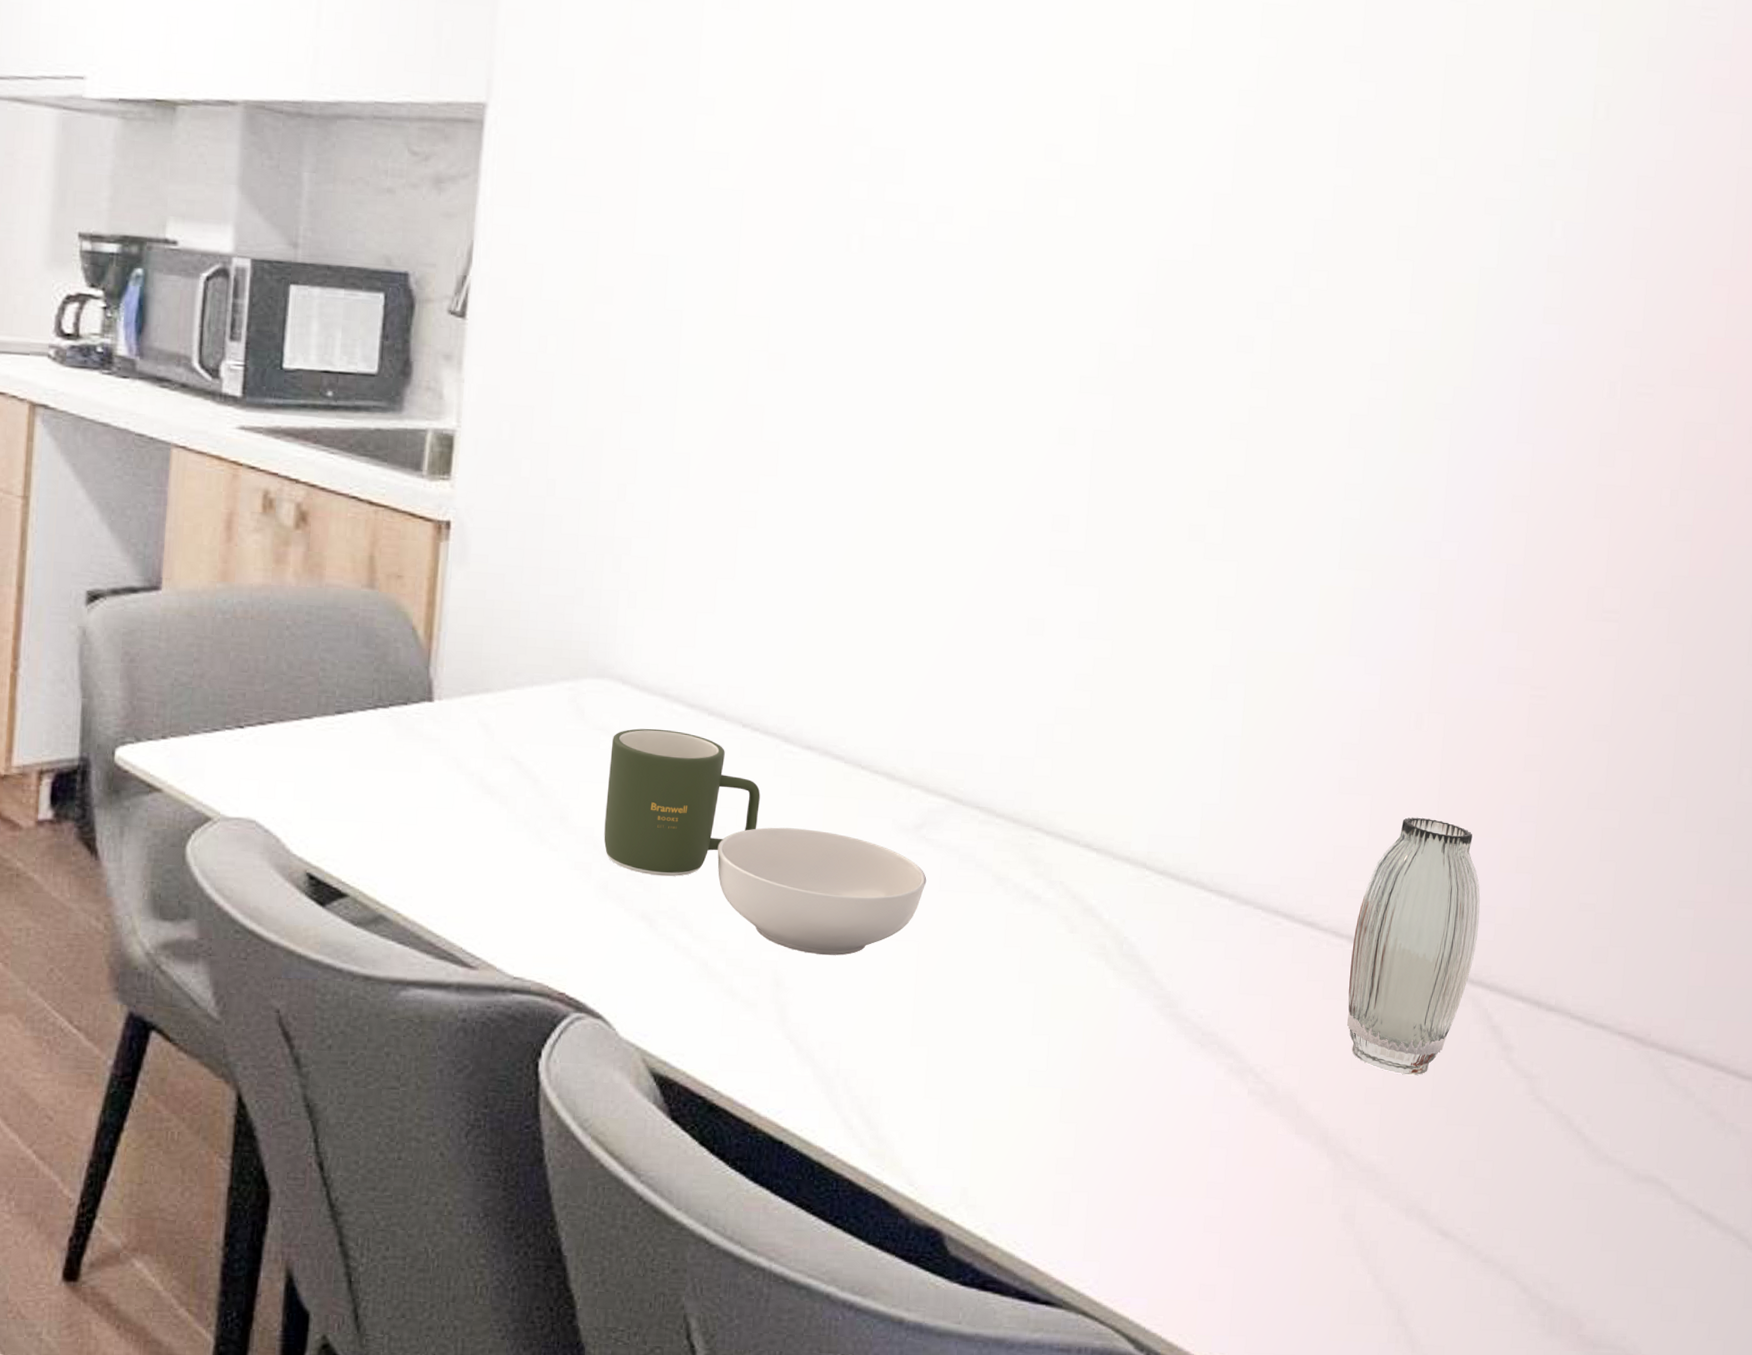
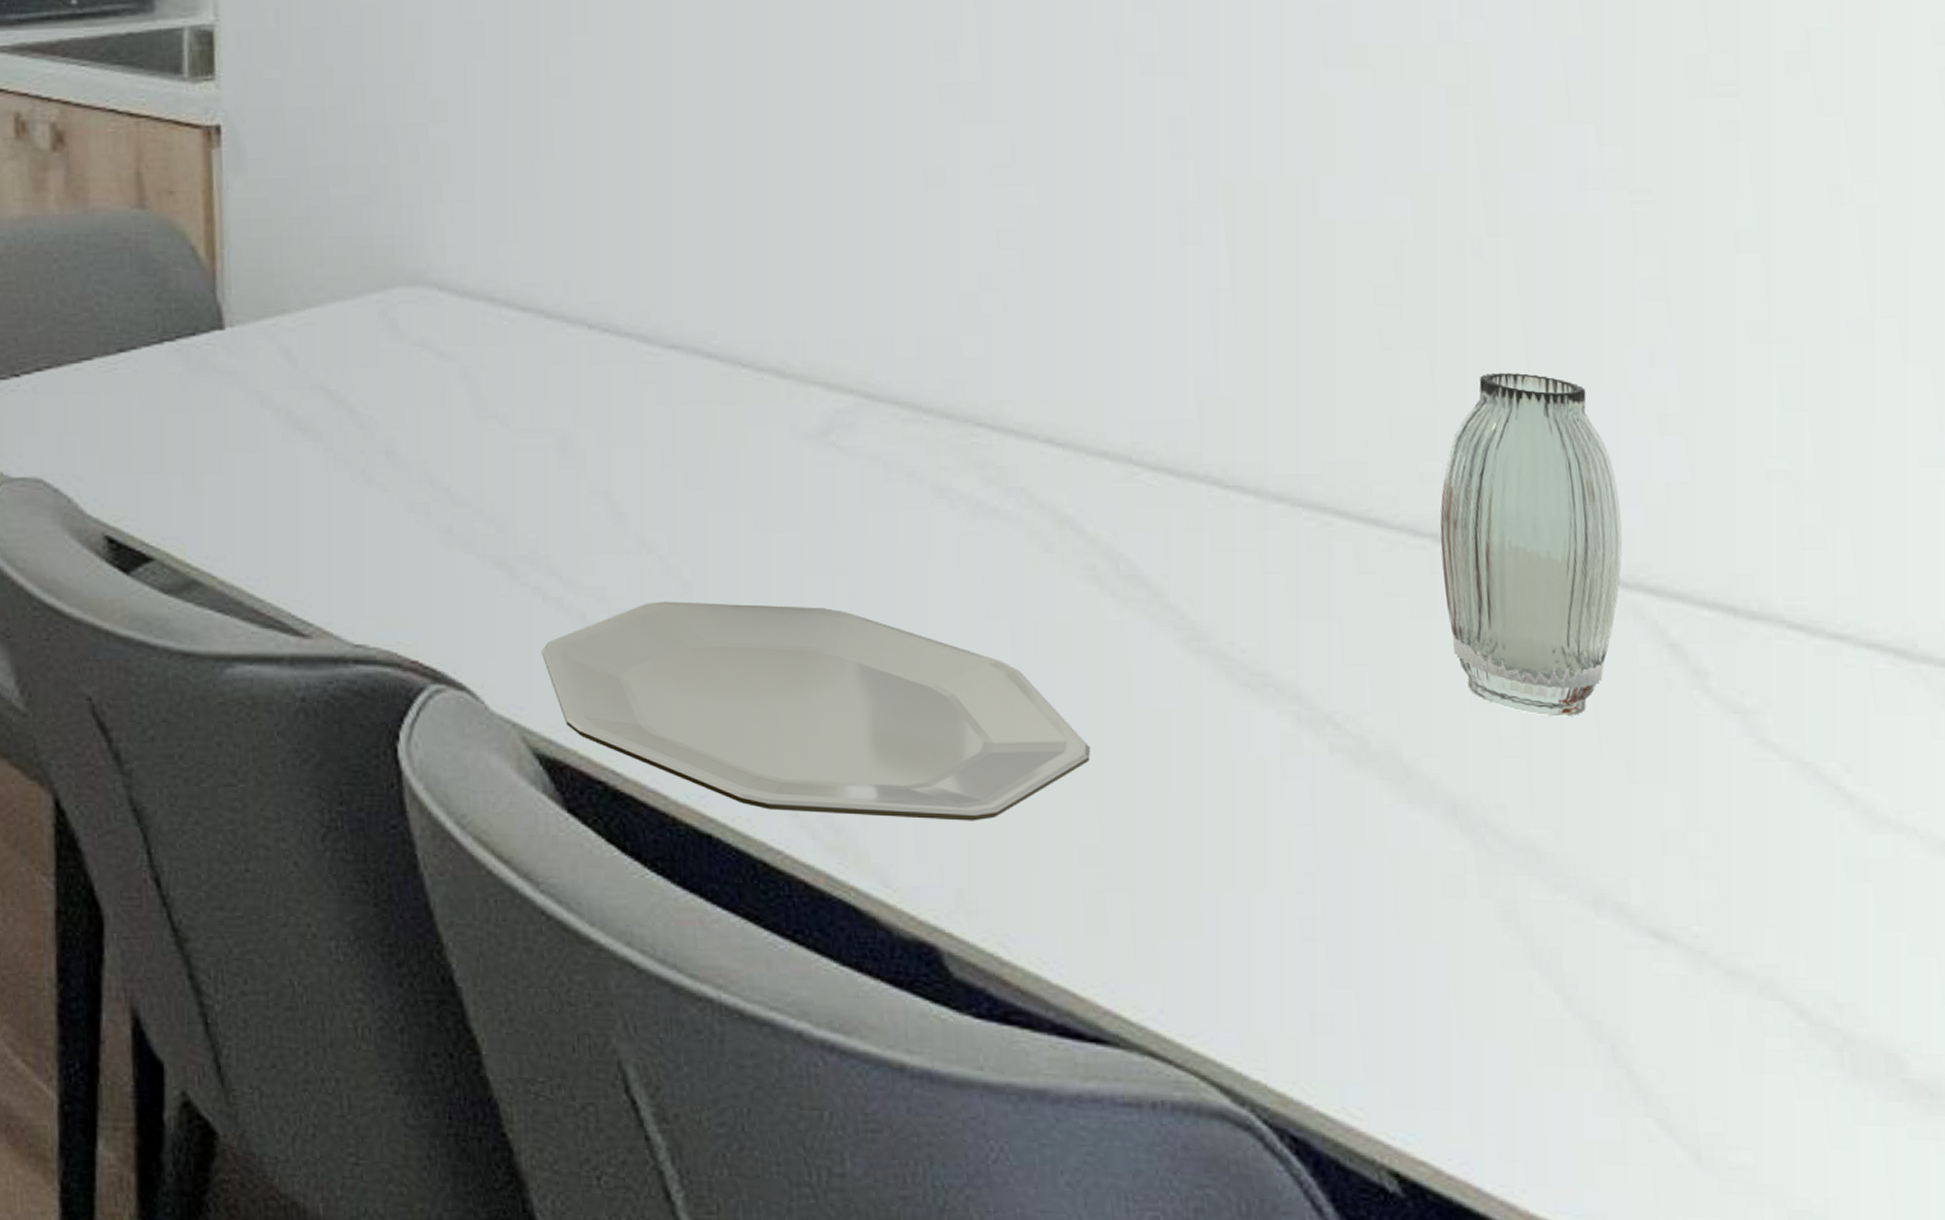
mug: present [604,728,760,877] -> none [435,339,623,514]
plate: none [668,955,1079,1137] -> present [542,601,1091,821]
bowl: present [717,827,927,956] -> none [578,445,846,597]

